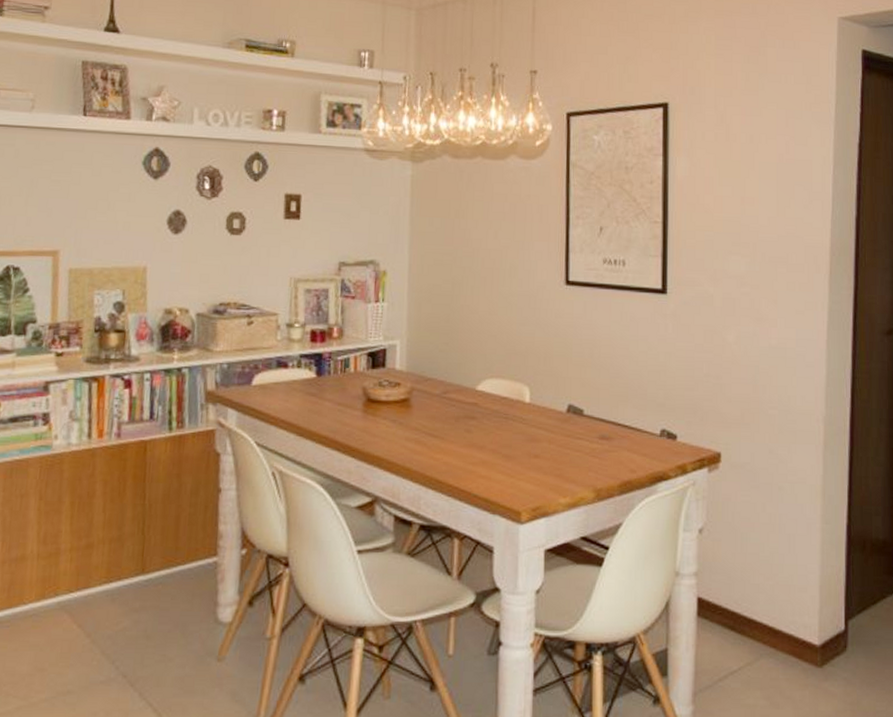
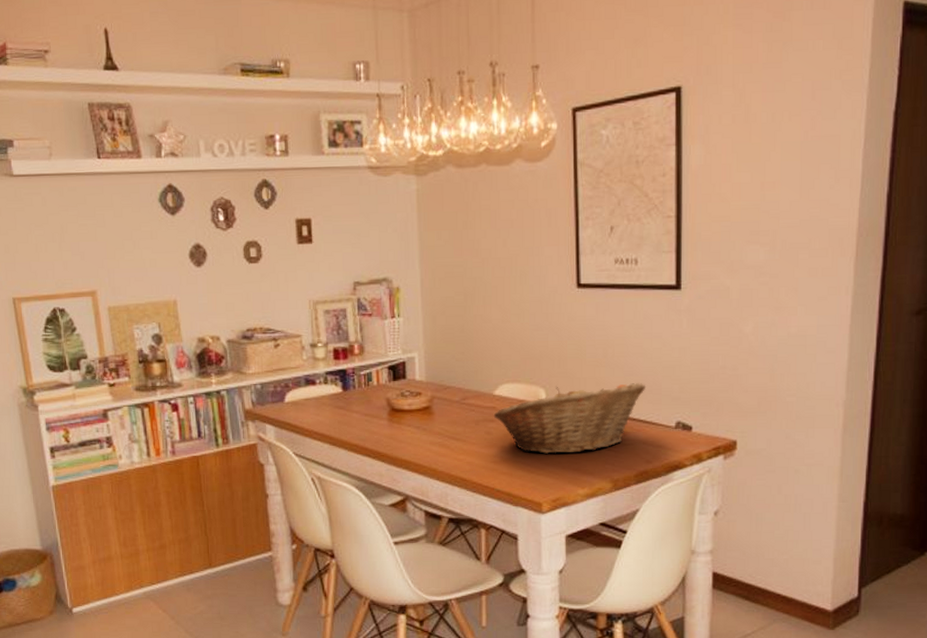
fruit basket: none [474,384,632,458] -> present [493,382,646,454]

